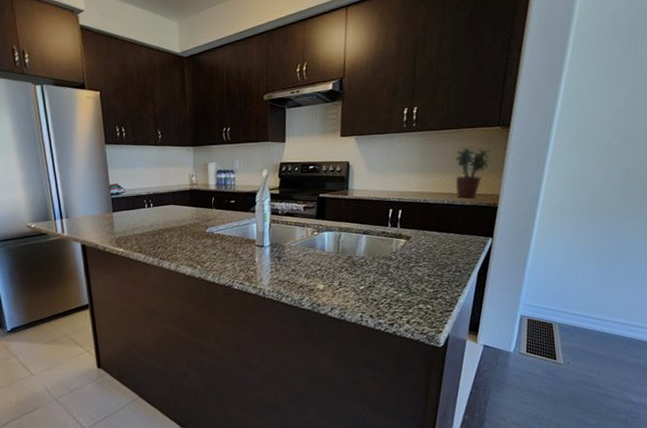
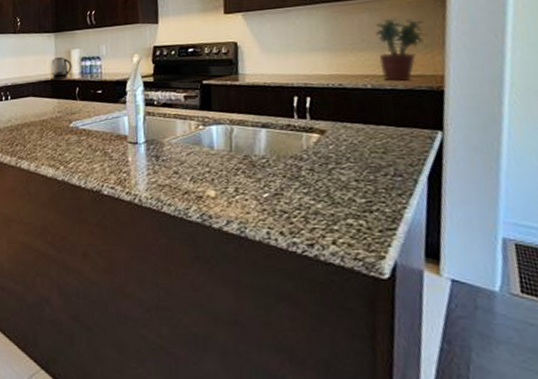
kettle: none [190,168,209,190] -> present [51,56,72,80]

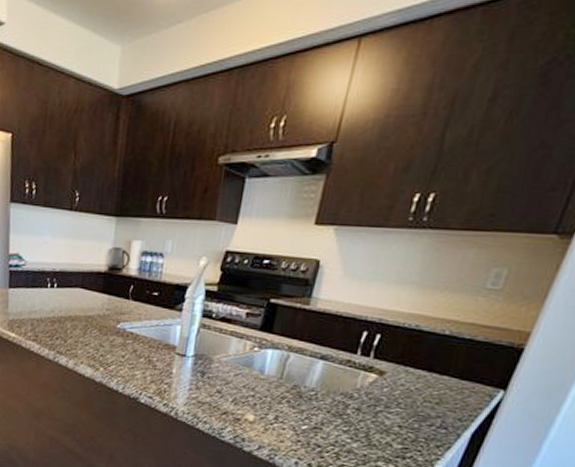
potted plant: present [375,18,427,82] -> none [465,259,535,334]

